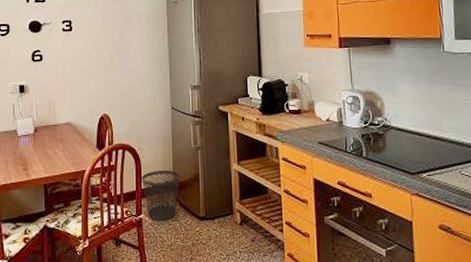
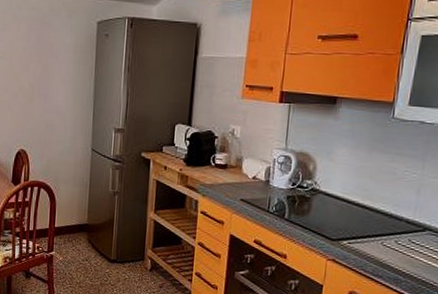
wastebasket: present [142,170,180,221] -> none [55,211,95,260]

